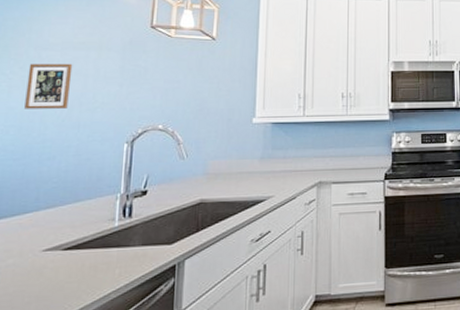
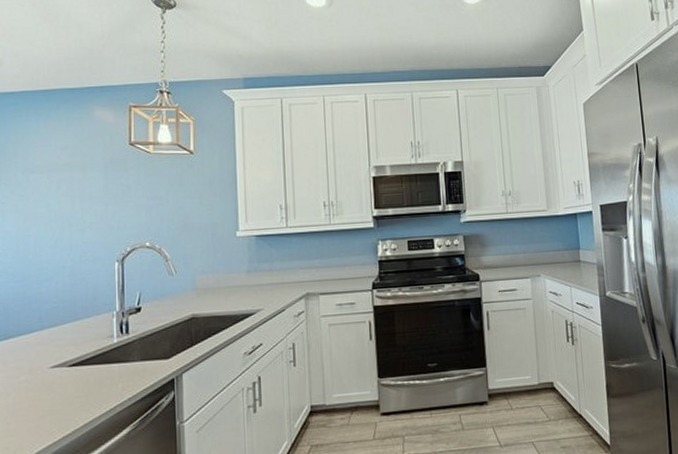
picture frame: present [24,63,73,109] -> none [19,185,60,232]

